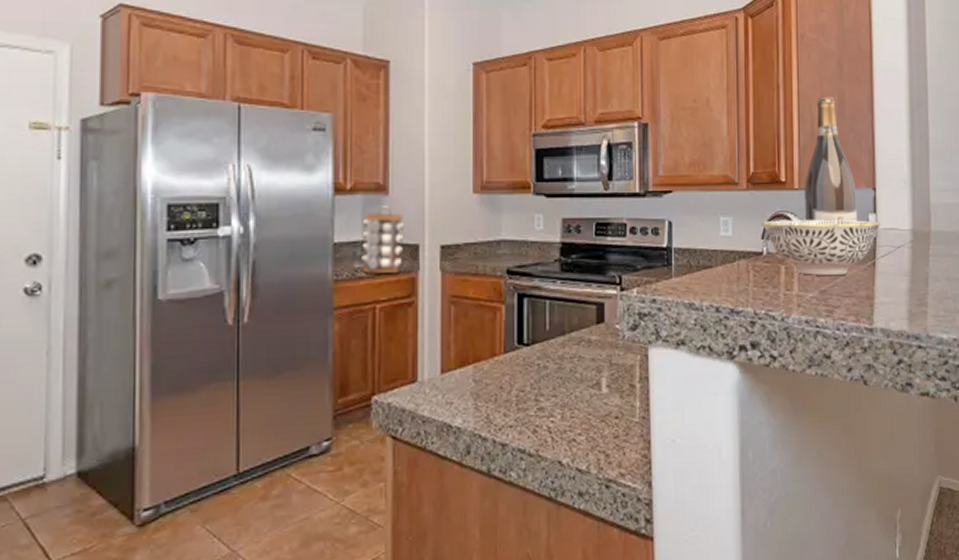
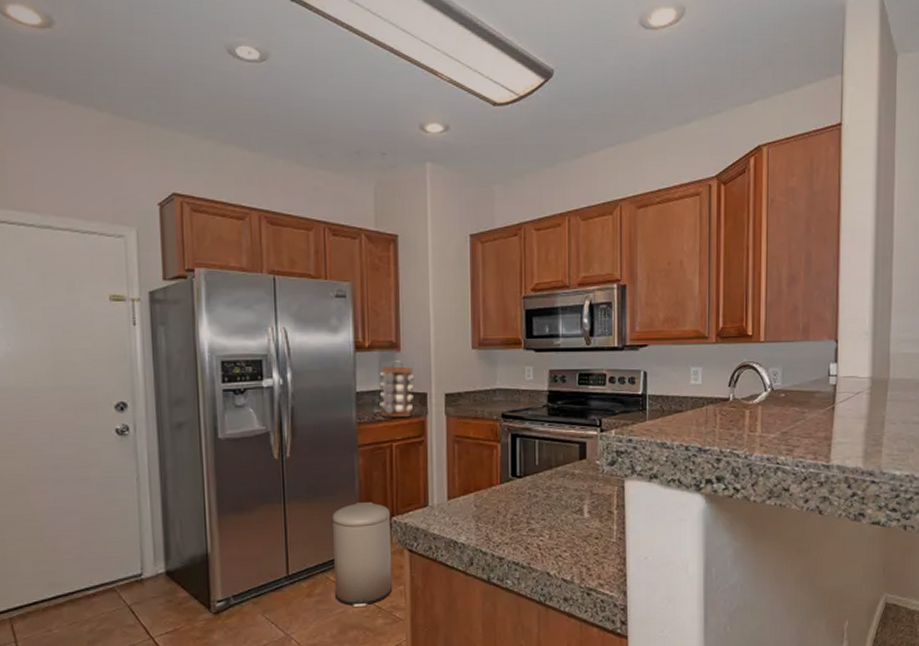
pedal bin: none [296,378,371,513] -> present [331,502,393,608]
bowl: present [762,219,880,276] -> none [729,368,841,420]
wine bottle: present [804,96,858,222] -> none [769,256,820,371]

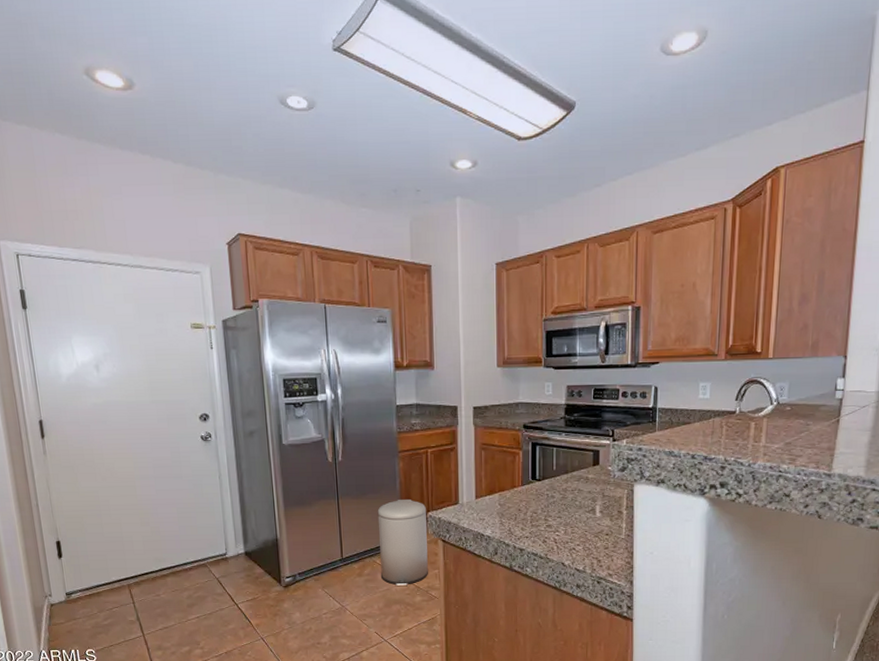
spice rack: present [379,361,414,418] -> none [416,378,447,428]

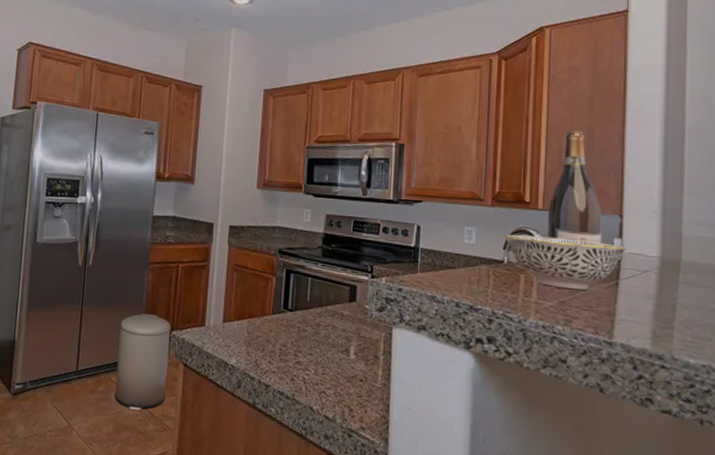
bowl: none [737,383,848,431] -> present [505,234,626,291]
wine bottle: none [776,276,828,386] -> present [547,130,603,244]

